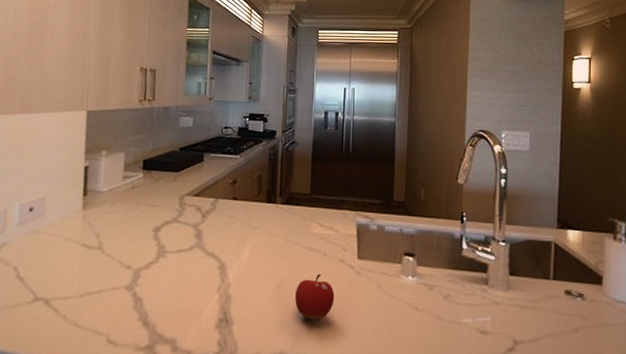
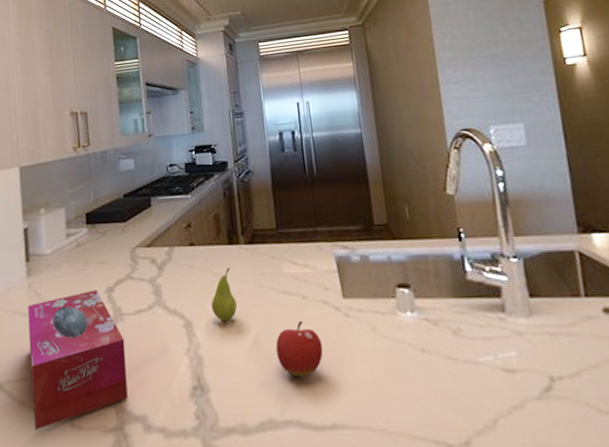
tissue box: none [74,228,165,342] -> present [28,290,128,430]
fruit: none [244,222,267,268] -> present [211,267,237,322]

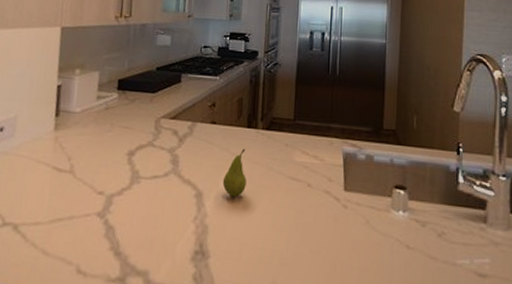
tissue box: present [28,290,128,430] -> none [42,151,138,271]
fruit: present [276,320,324,377] -> none [276,205,319,256]

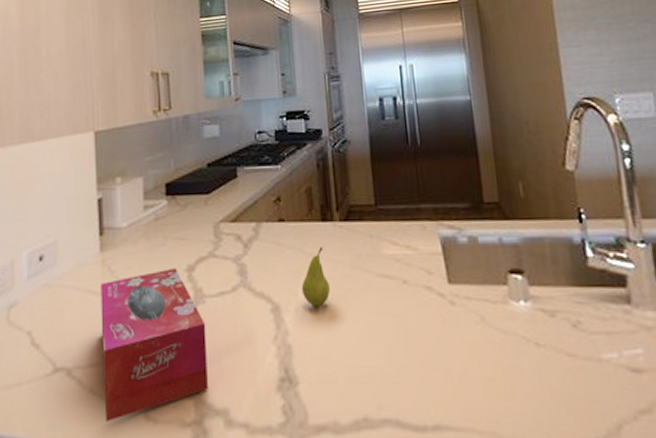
tissue box: none [42,151,138,271] -> present [101,268,208,421]

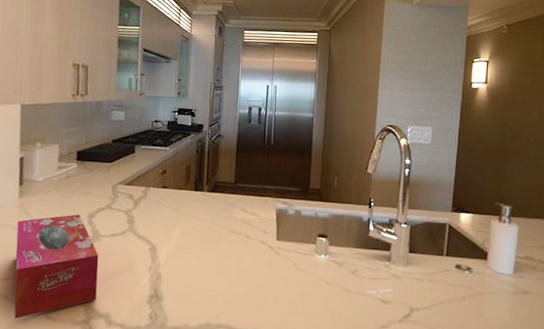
fruit: present [301,246,330,307] -> none [173,208,194,249]

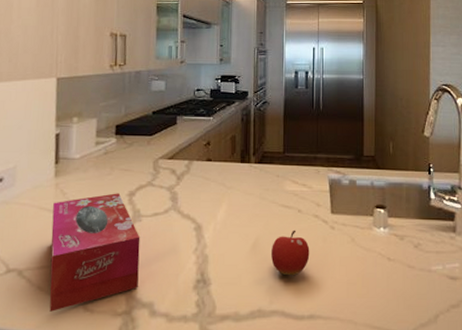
fruit: none [220,253,256,295] -> present [271,230,310,276]

